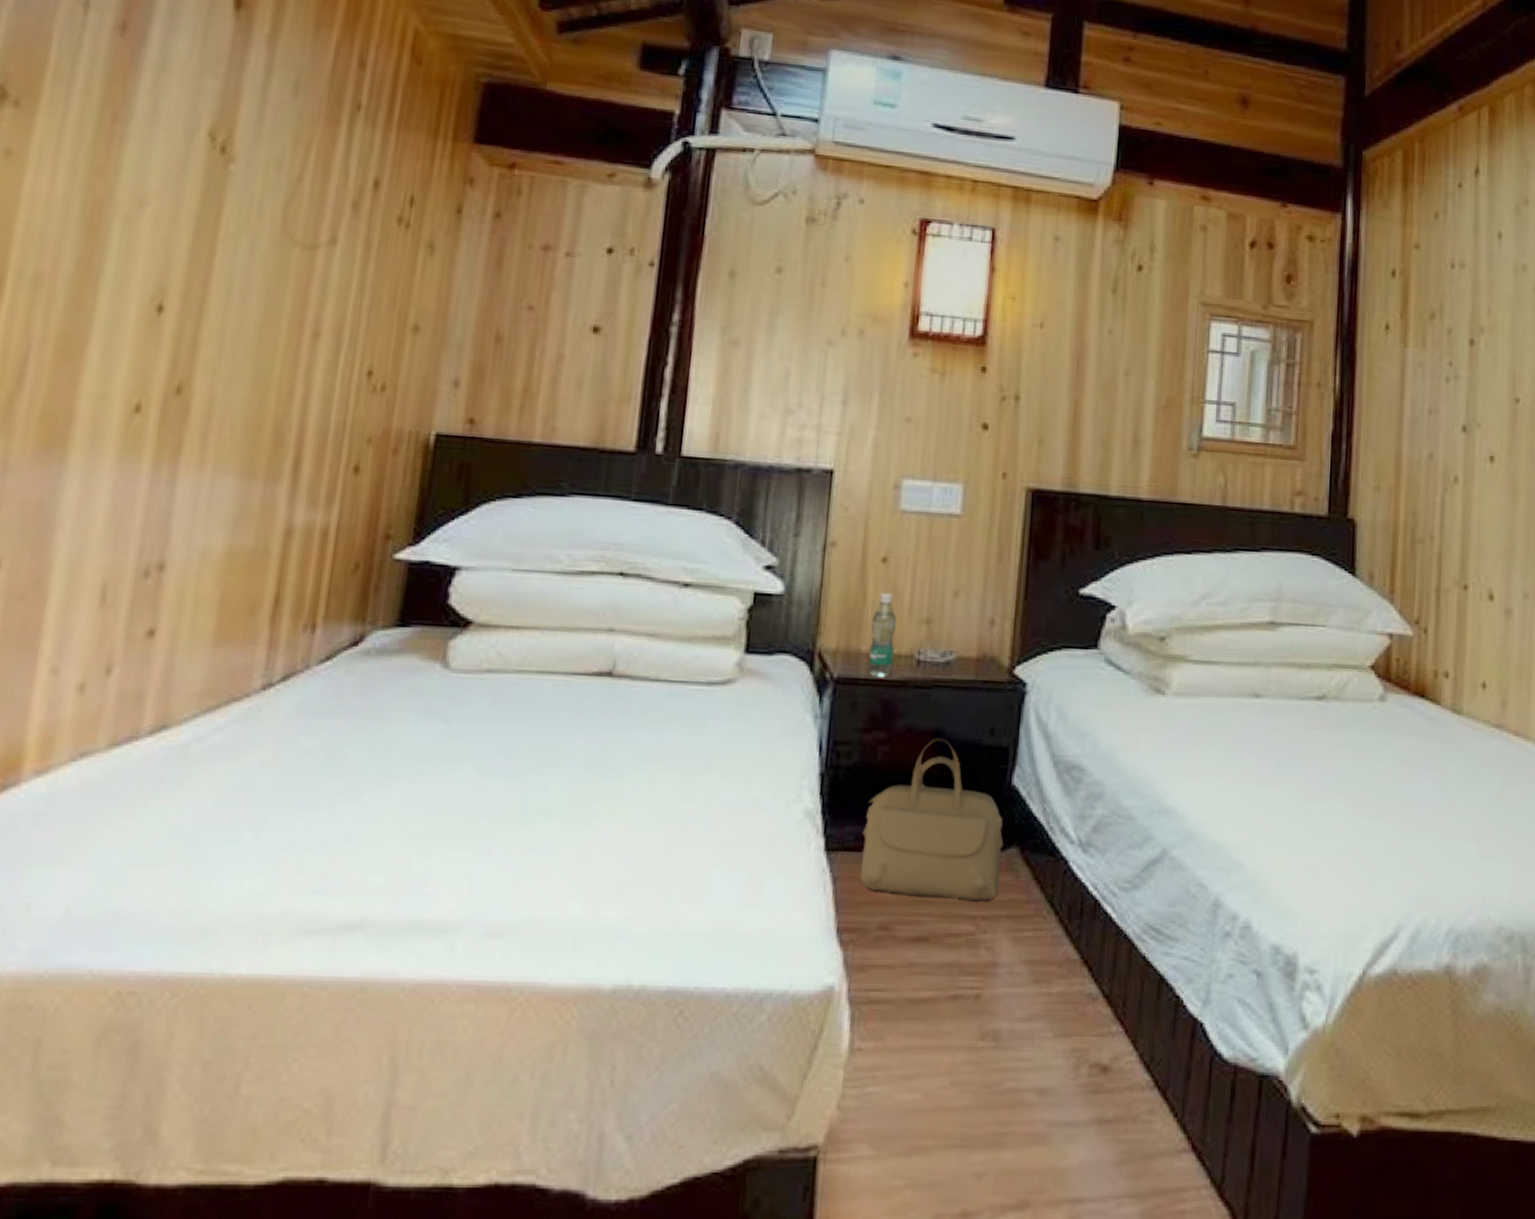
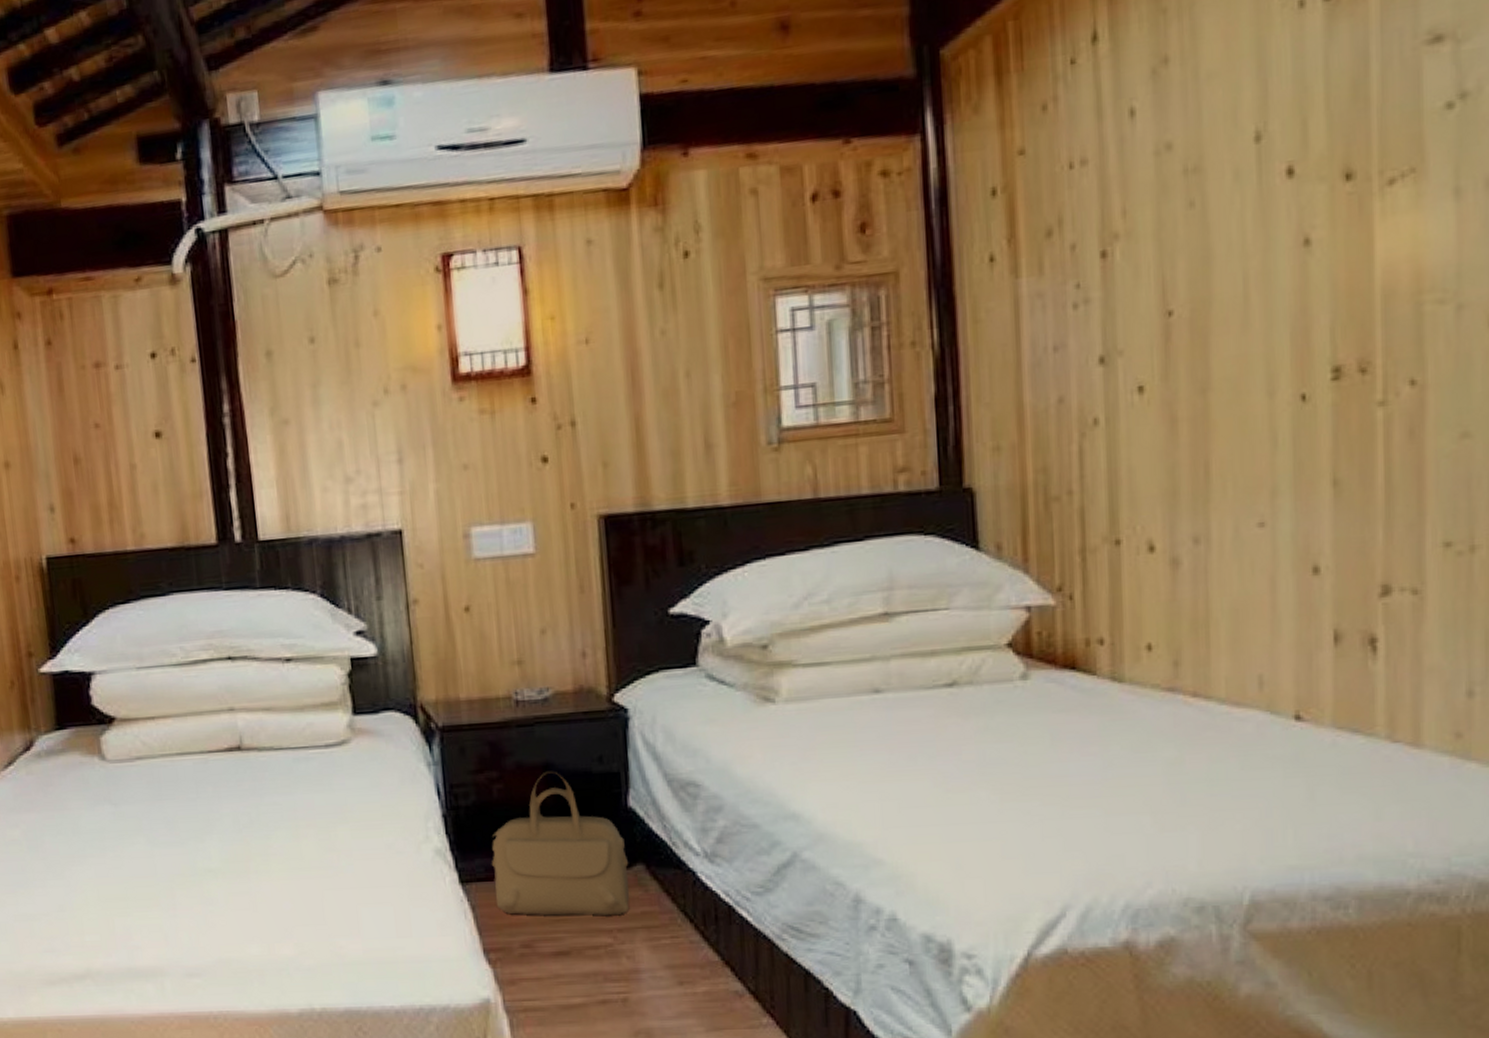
bottle: present [868,592,897,678] -> none [465,639,493,722]

